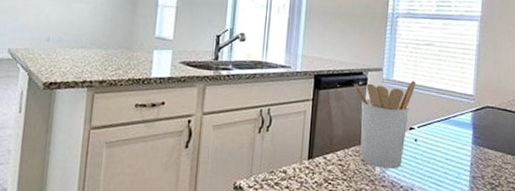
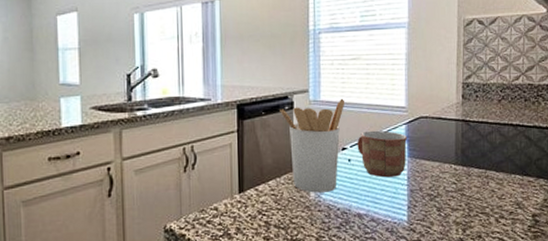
mug: none [424,114,474,162] -> present [357,130,408,178]

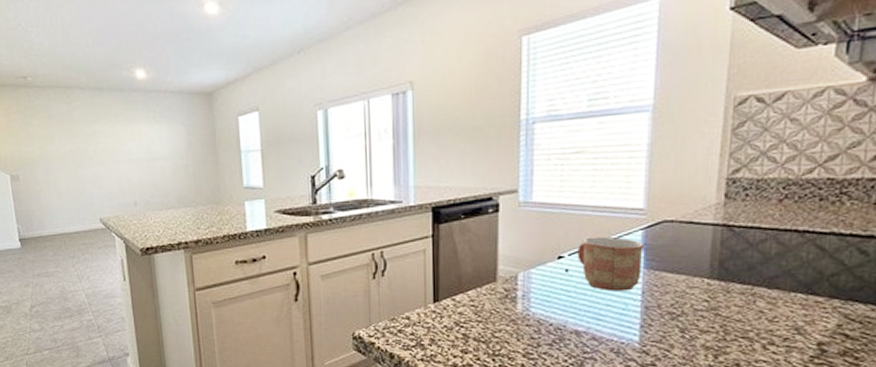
utensil holder: present [280,98,345,193] -> none [482,199,564,306]

